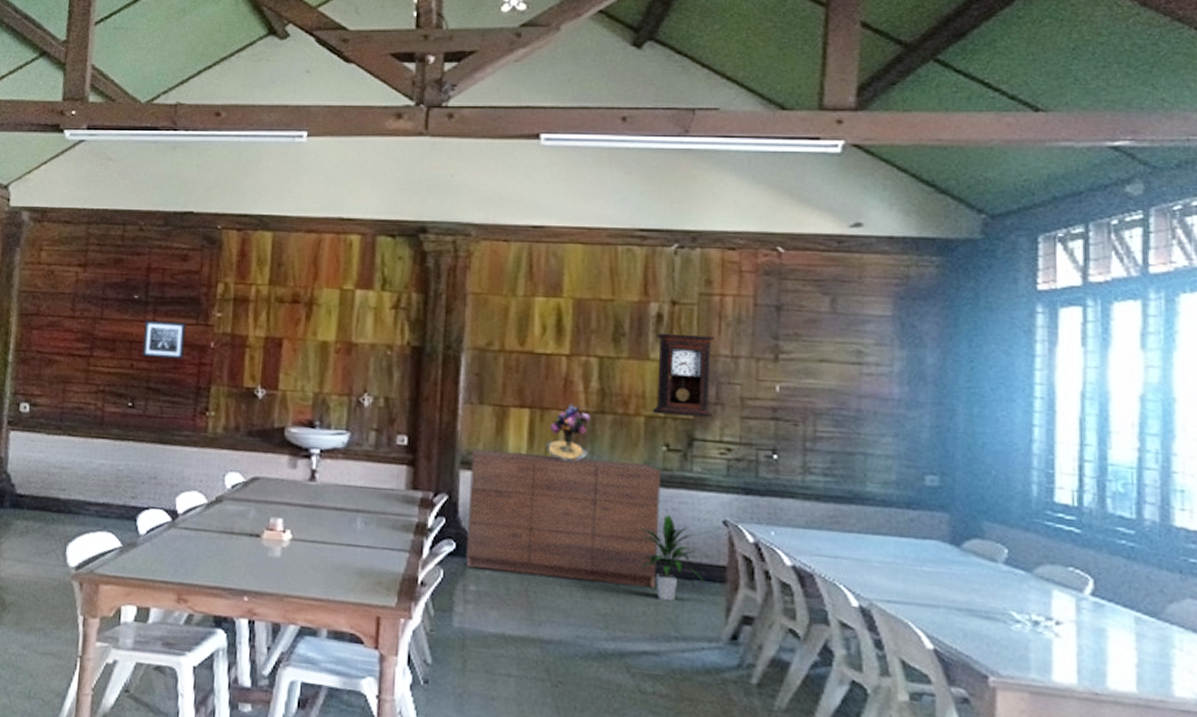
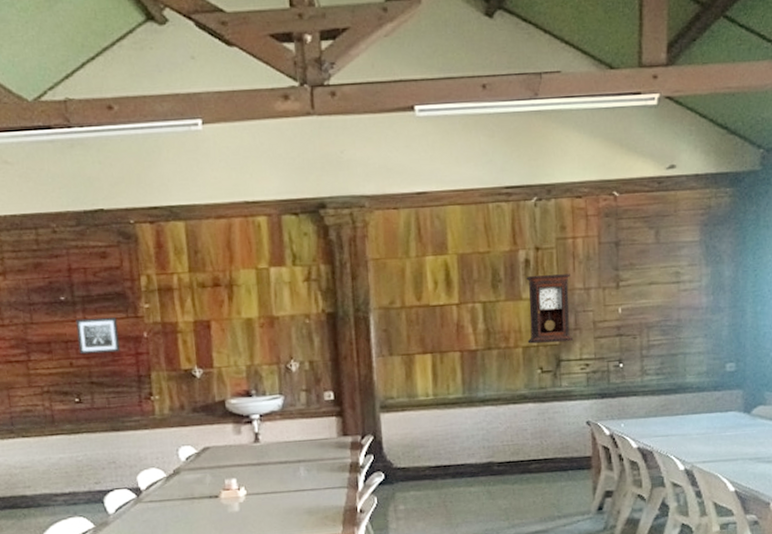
dresser: present [465,448,661,589] -> none [388,386,541,492]
bouquet: present [545,403,590,462] -> none [446,345,481,394]
indoor plant: present [640,513,706,601] -> none [526,422,577,490]

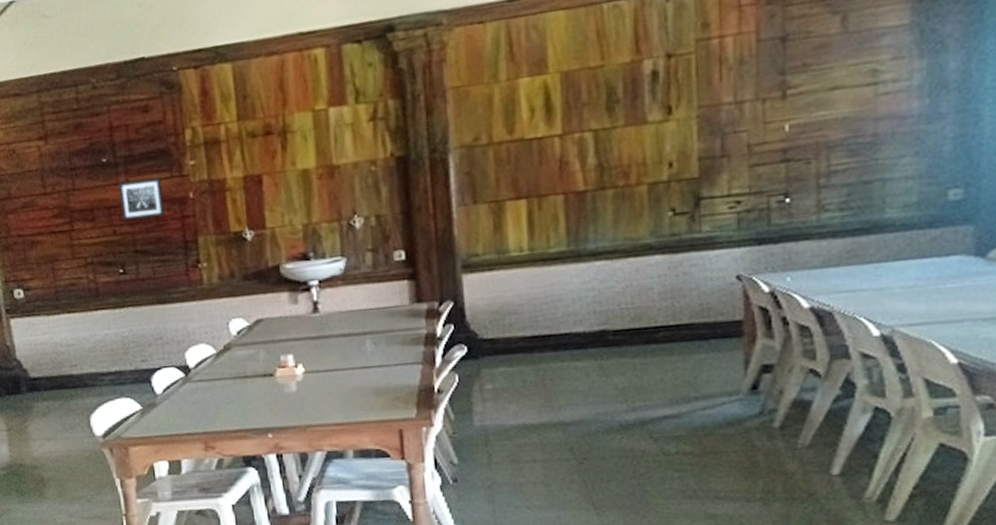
pendulum clock: present [526,274,574,344] -> none [653,85,719,179]

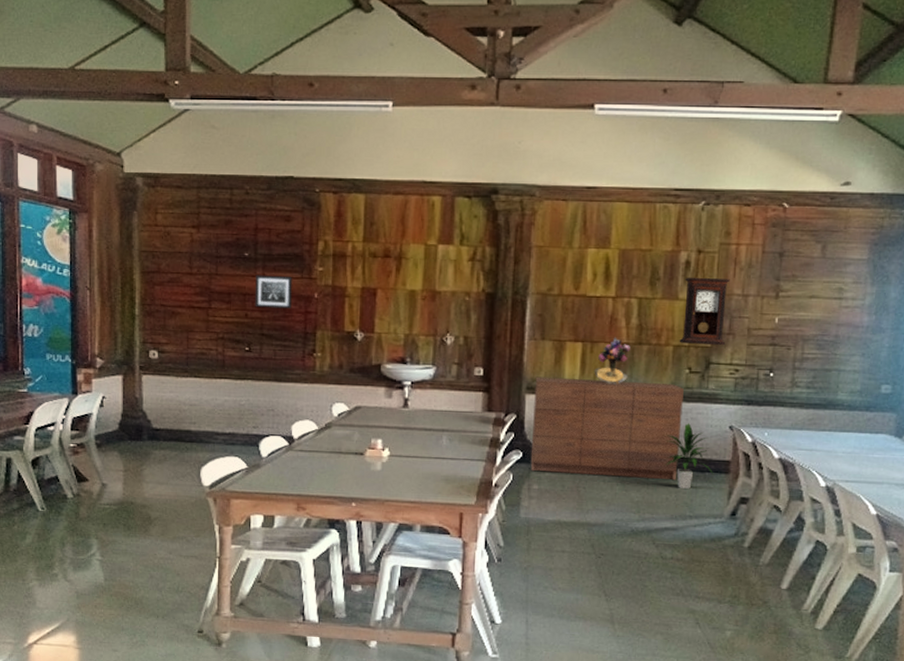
dresser: none [471,233,672,368] -> present [530,376,684,481]
bouquet: none [546,185,591,246] -> present [594,337,630,385]
indoor plant: none [651,278,722,364] -> present [665,422,714,489]
pendulum clock: none [653,85,719,179] -> present [679,278,730,346]

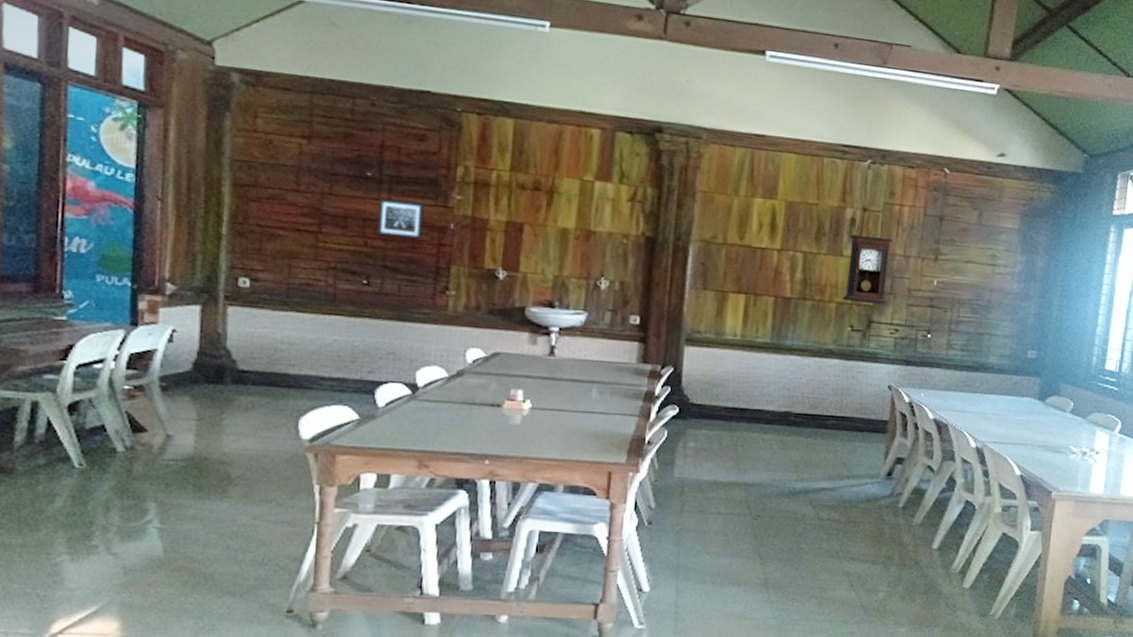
dresser: present [530,376,684,481] -> none [686,328,845,440]
bouquet: present [594,337,630,385] -> none [756,291,794,340]
indoor plant: present [665,422,714,489] -> none [825,381,872,448]

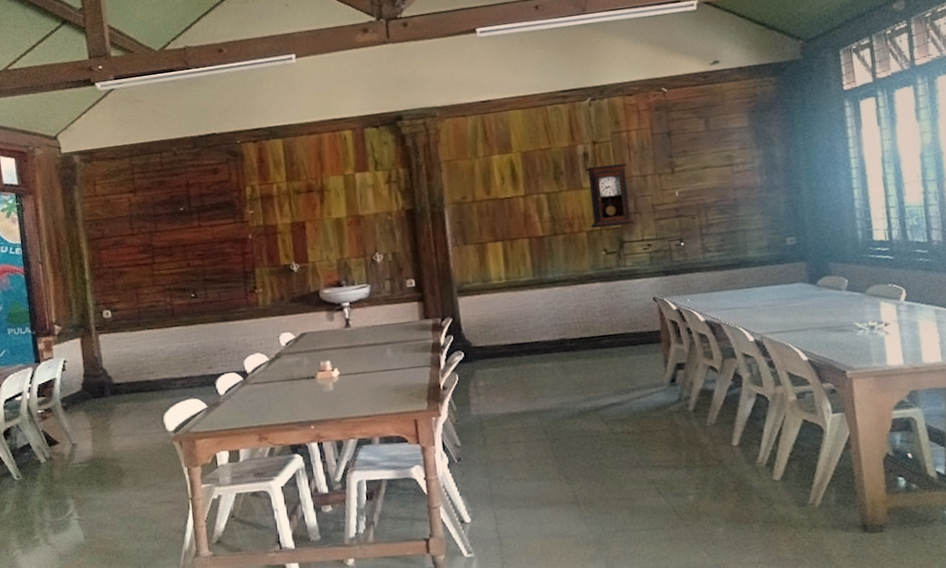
wall art: present [377,198,424,240] -> none [192,222,229,256]

